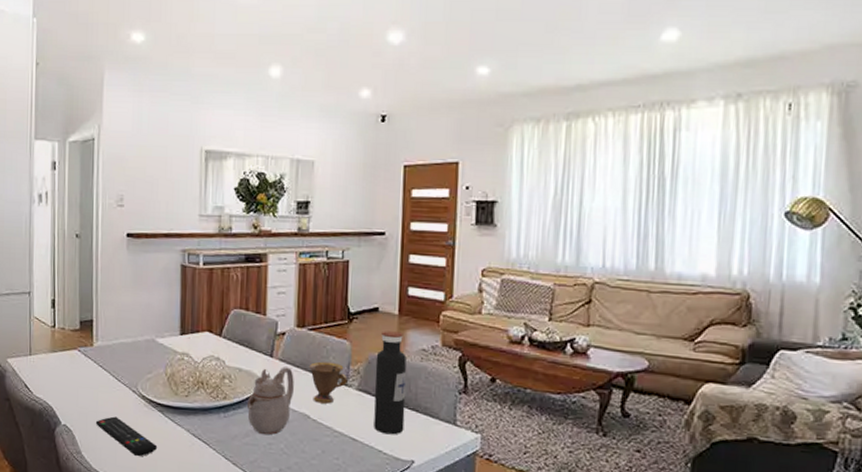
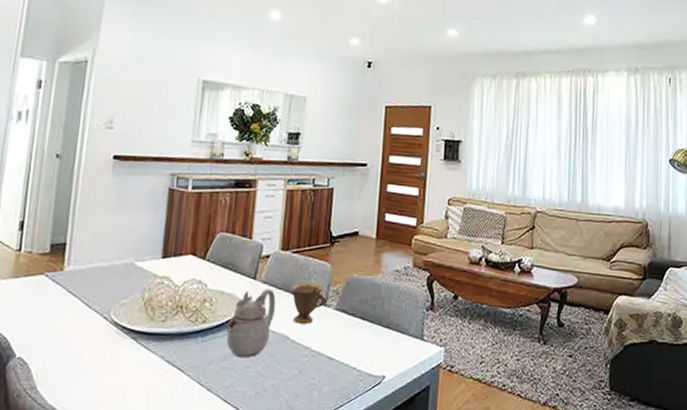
remote control: present [95,416,158,456] -> none [57,346,127,388]
water bottle: present [374,331,407,435] -> none [349,253,382,352]

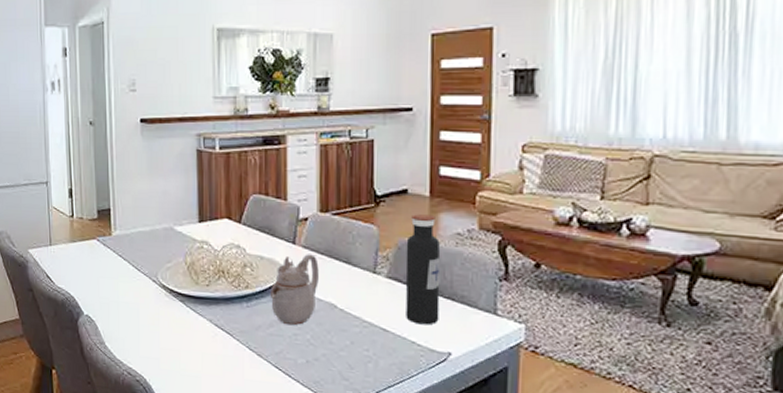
teacup: present [290,283,327,324] -> none [334,248,376,293]
water bottle: none [349,253,382,352] -> present [405,214,441,325]

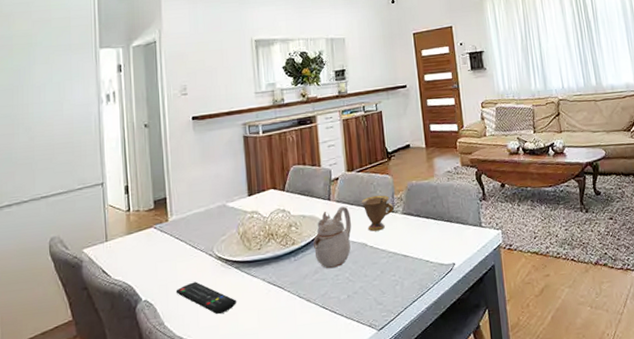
remote control: none [117,306,180,347] -> present [175,281,237,314]
teacup: none [334,248,376,293] -> present [361,195,394,232]
water bottle: present [405,214,441,325] -> none [413,161,443,246]

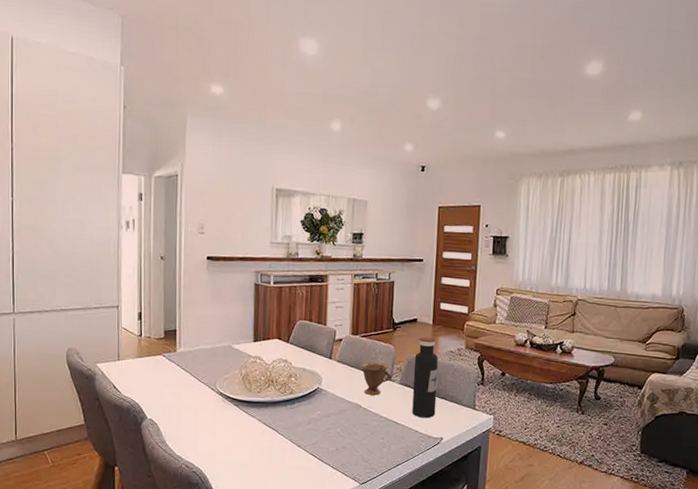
remote control: present [175,281,237,314] -> none [178,410,234,443]
teapot: present [313,206,351,269] -> none [309,367,349,422]
water bottle: none [413,161,443,246] -> present [412,337,438,418]

